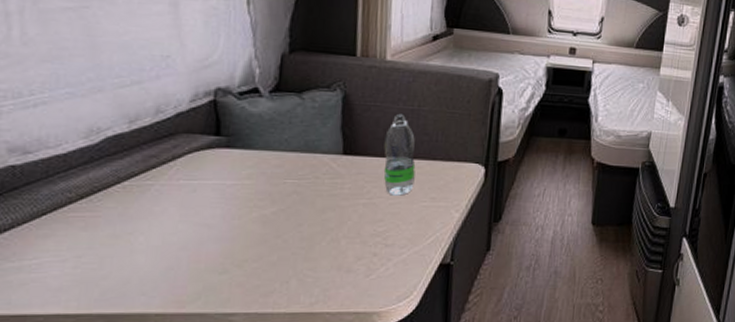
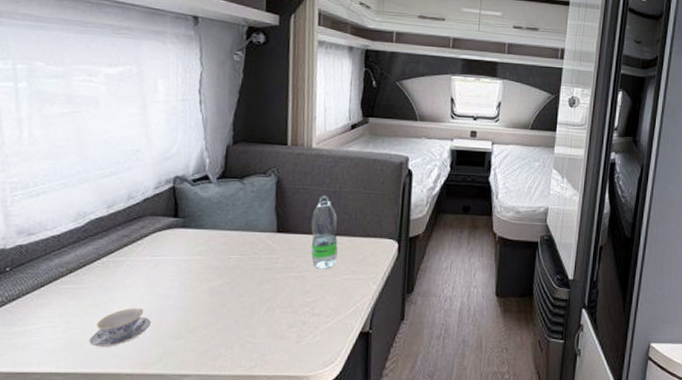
teacup: none [108,239,187,284] -> present [89,308,151,347]

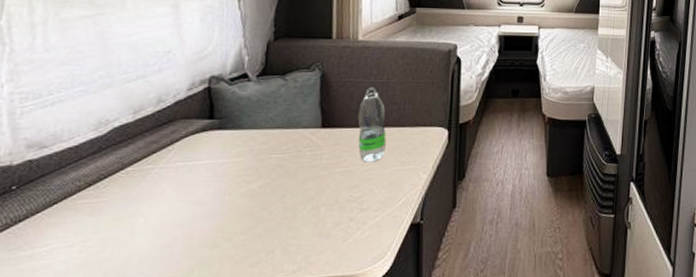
teacup: present [89,308,151,347] -> none [110,218,182,265]

